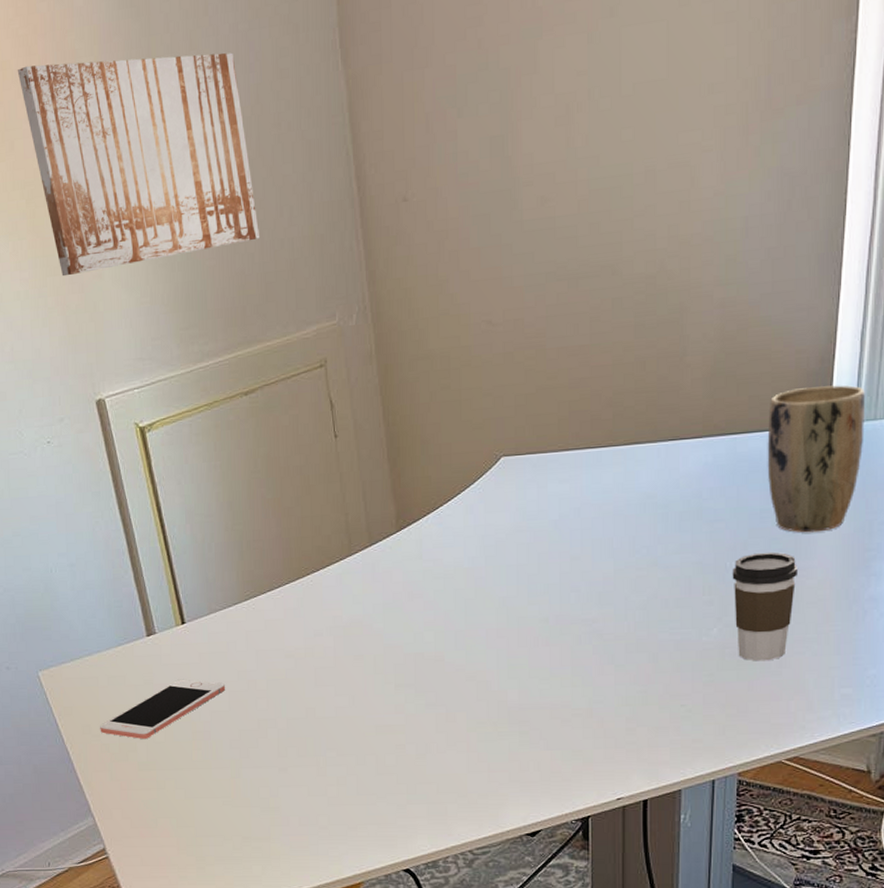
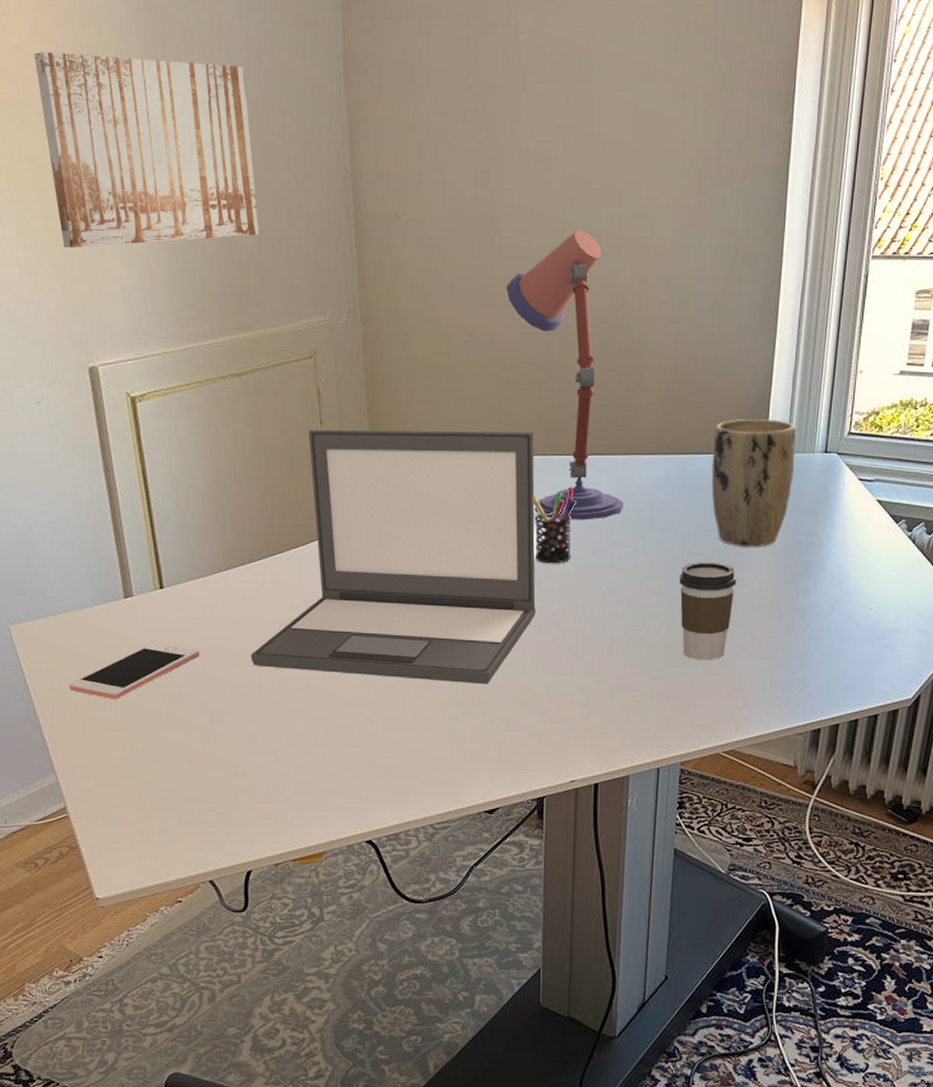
laptop: none [276,425,573,702] -> present [250,430,536,685]
desk lamp: none [529,191,667,519] -> present [506,230,623,520]
pen holder: none [567,481,614,568] -> present [533,486,576,564]

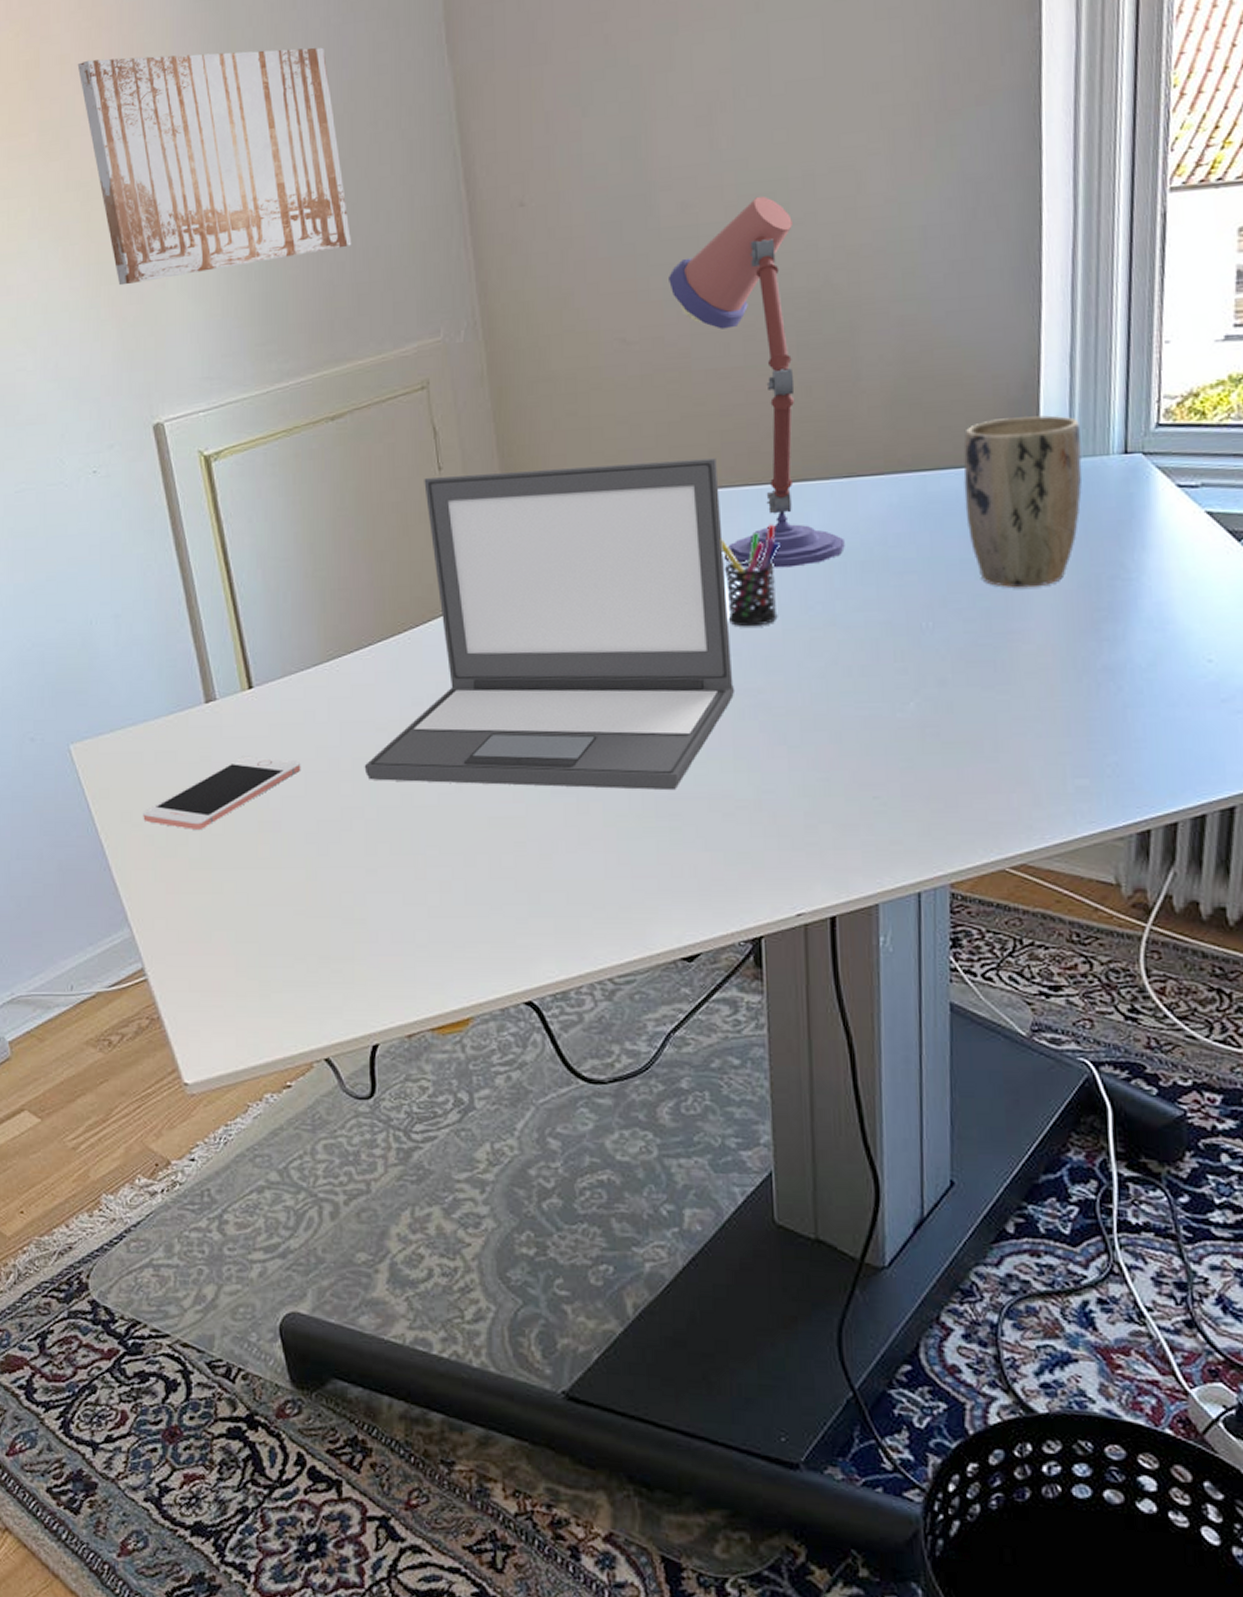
coffee cup: present [679,561,736,661] -> none [929,610,1011,744]

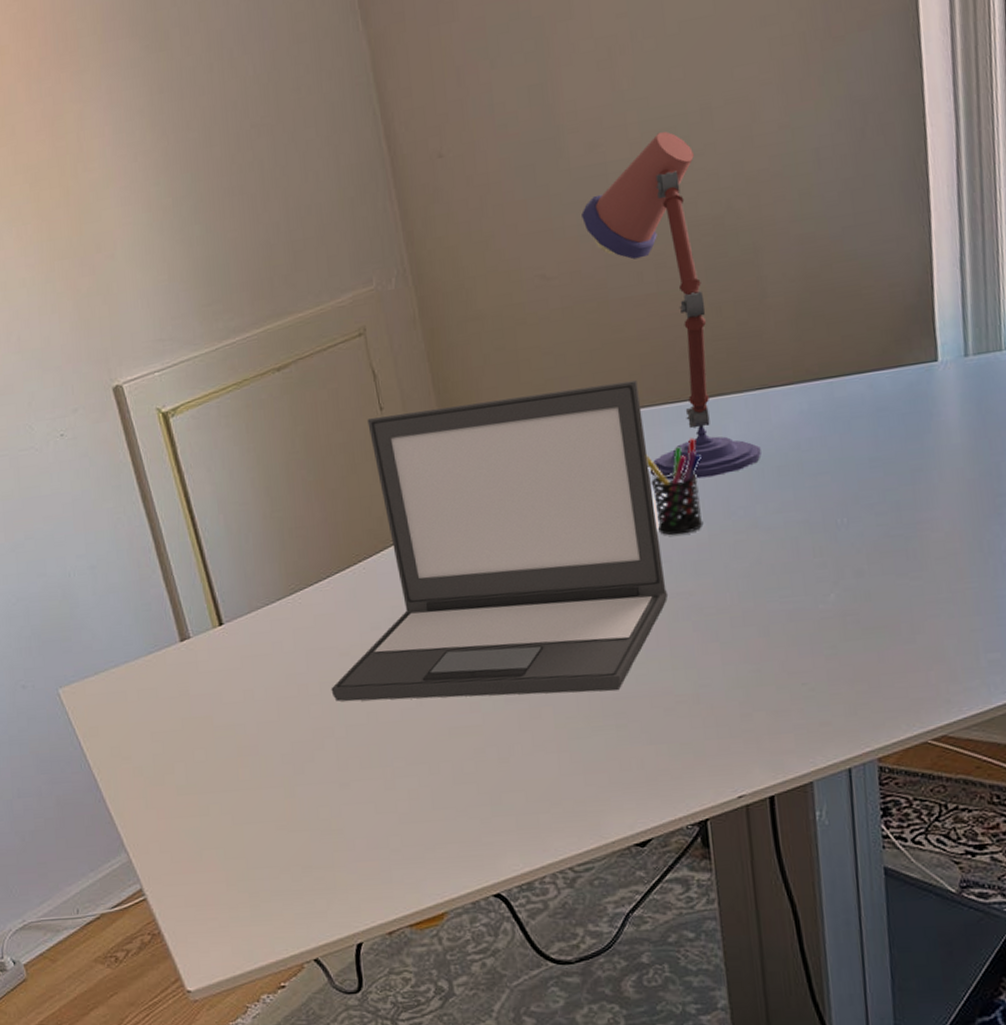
wall art: present [77,47,352,286] -> none [16,21,285,260]
cell phone: present [143,756,301,831] -> none [131,687,273,760]
plant pot: present [963,415,1082,588] -> none [865,317,978,481]

